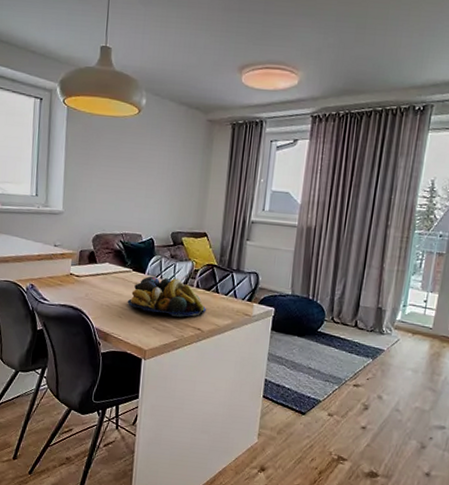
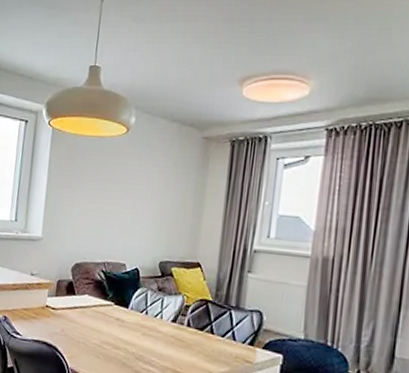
fruit bowl: present [127,276,206,317] -> none [107,311,198,361]

